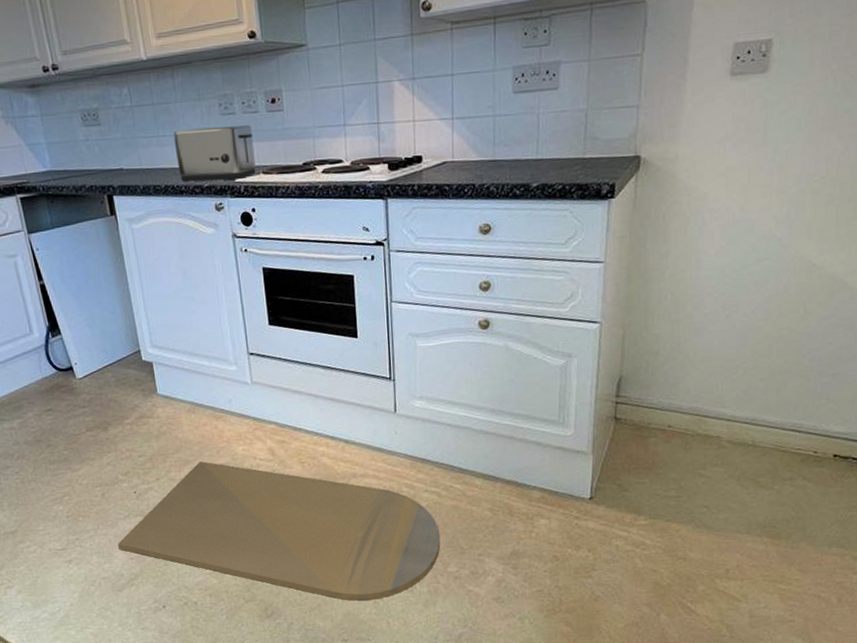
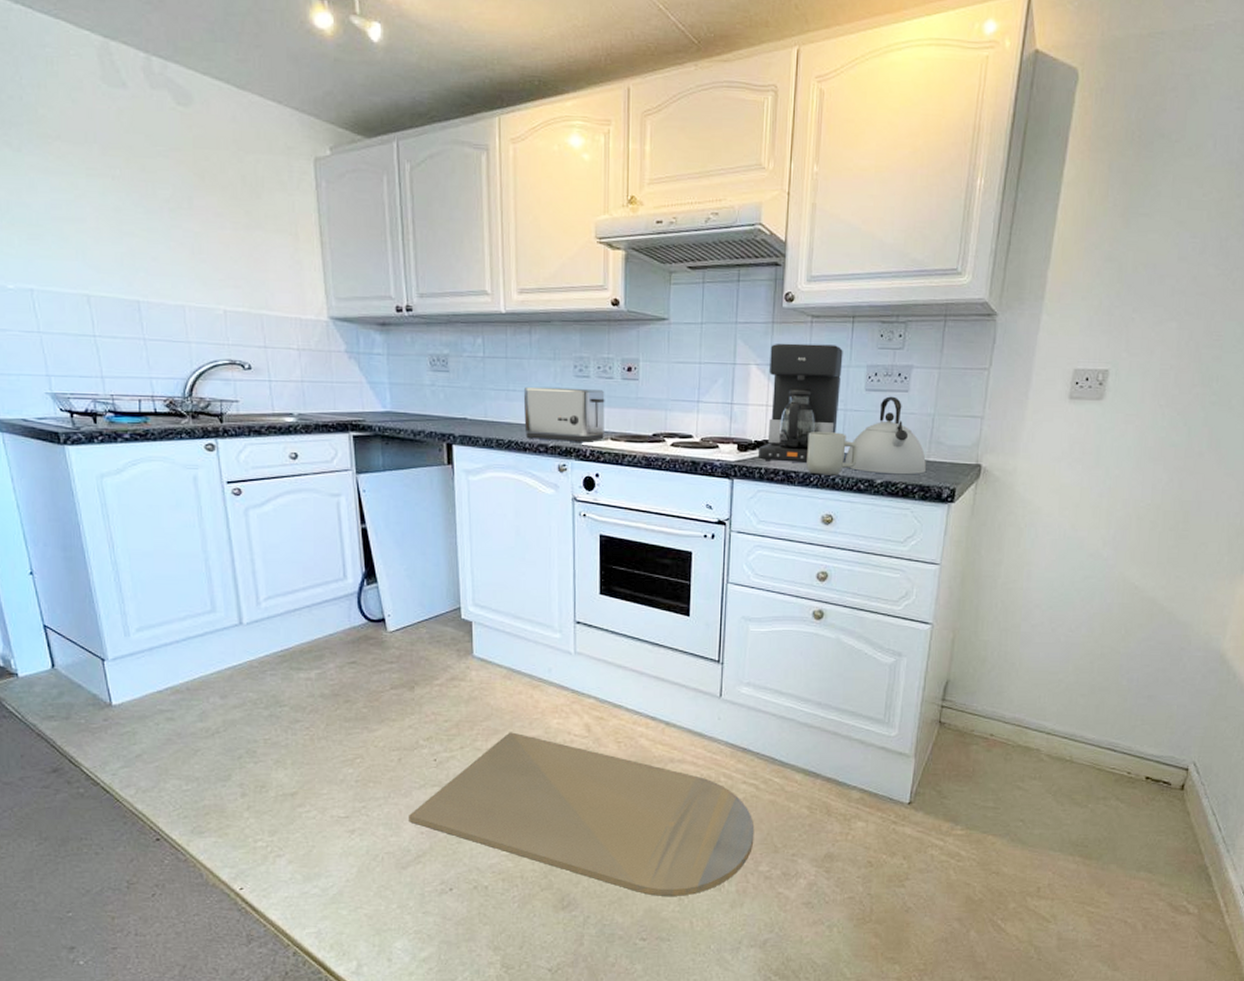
coffee maker: none [409,49,488,177] -> present [757,343,843,464]
mug: none [458,139,511,186] -> present [807,431,858,476]
kettle: none [497,95,582,177] -> present [844,396,926,475]

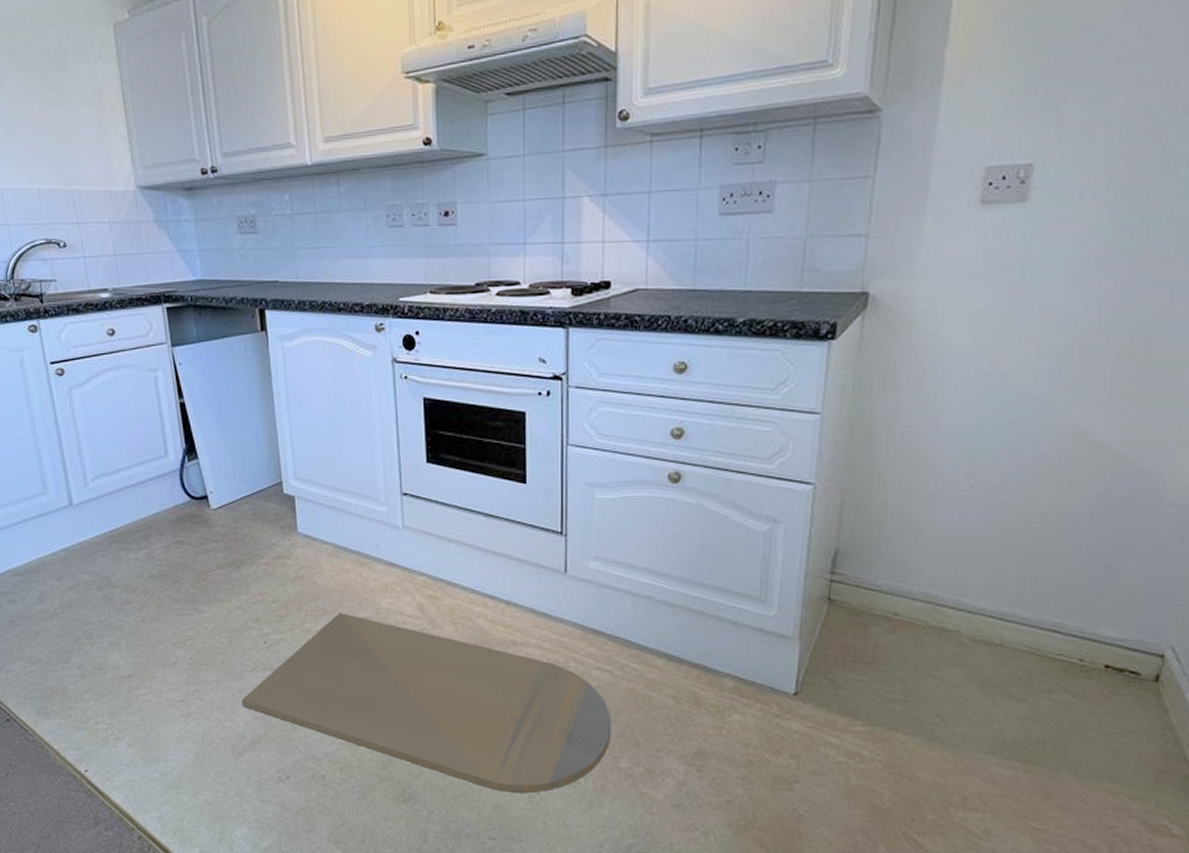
toaster: present [523,386,605,443] -> none [334,238,423,299]
coffee maker: present [757,343,843,464] -> none [595,165,690,305]
mug: present [807,431,858,476] -> none [653,266,713,317]
kettle: present [844,396,926,475] -> none [697,219,798,311]

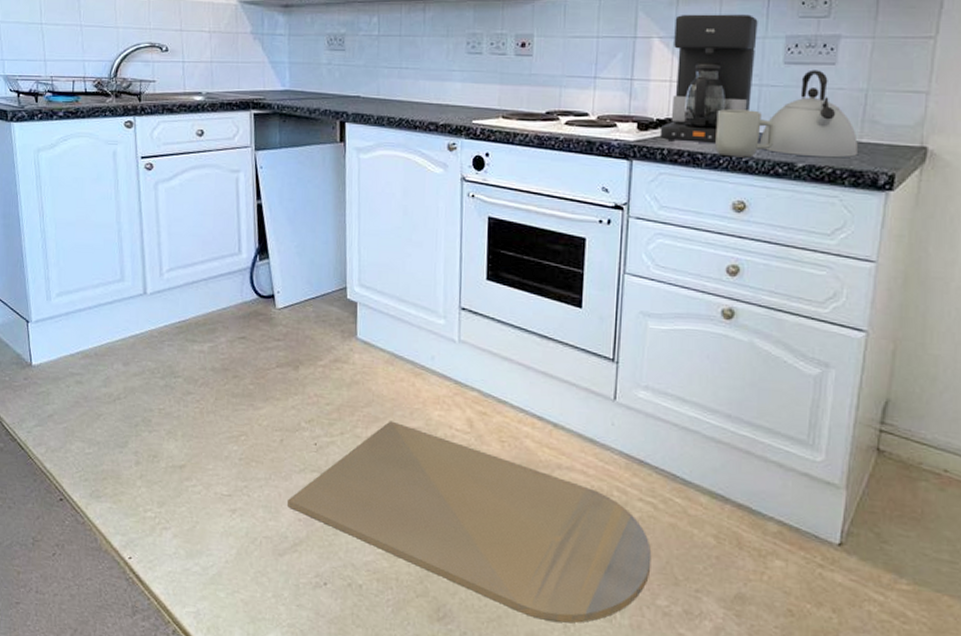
coffee maker: none [595,165,690,305] -> present [659,14,758,145]
mug: none [653,266,713,317] -> present [715,109,775,158]
kettle: none [697,219,798,311] -> present [759,70,858,158]

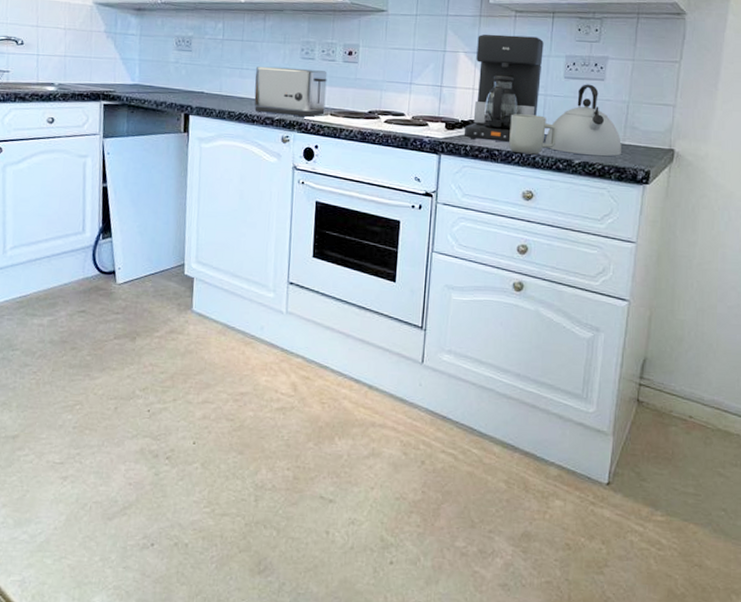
door mat: present [287,421,652,623] -> none [119,387,452,568]
toaster: none [415,64,498,121] -> present [254,66,328,117]

